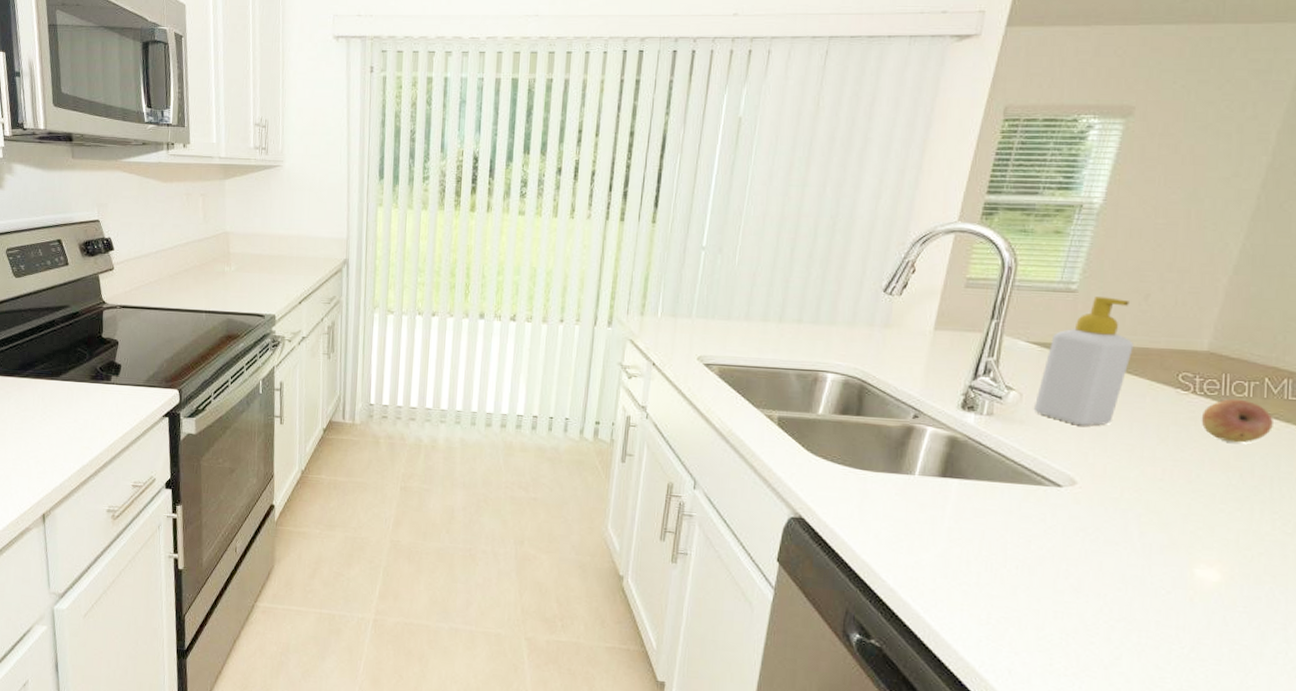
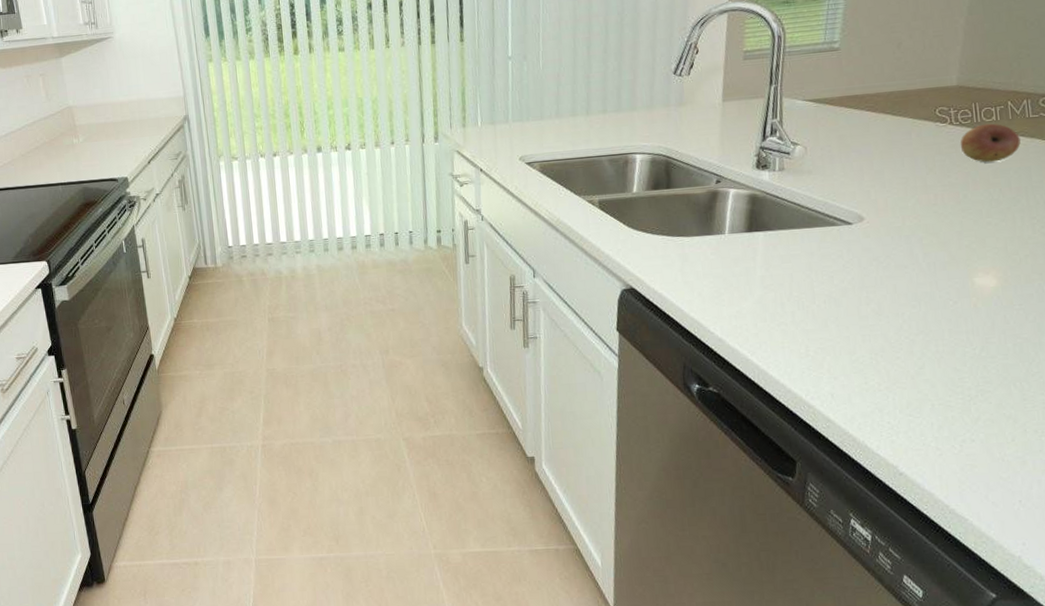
soap bottle: present [1033,297,1134,426] -> none [818,50,895,168]

